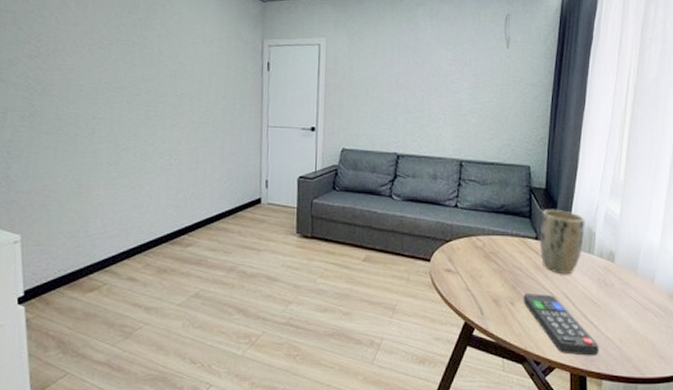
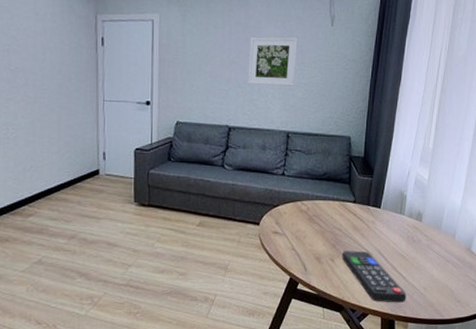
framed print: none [417,60,471,112] -> present [248,37,298,86]
plant pot: present [539,209,585,275] -> none [357,175,398,234]

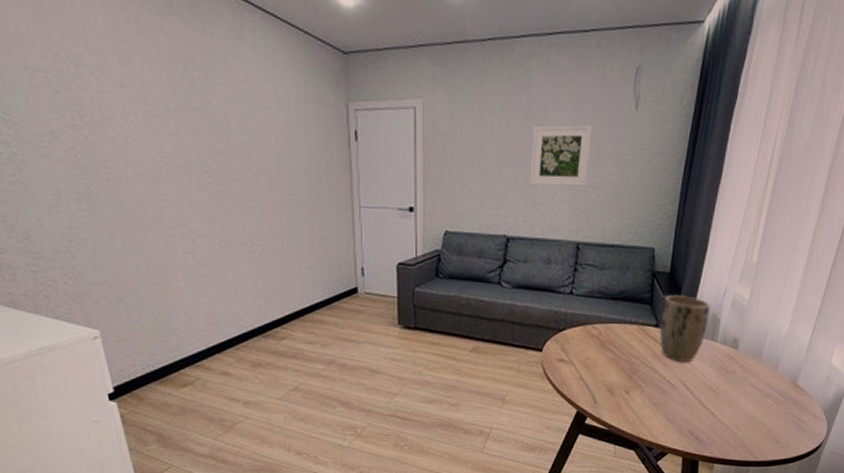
remote control: present [342,251,406,303] -> none [638,382,714,442]
plant pot: none [357,175,398,234] -> present [659,294,711,363]

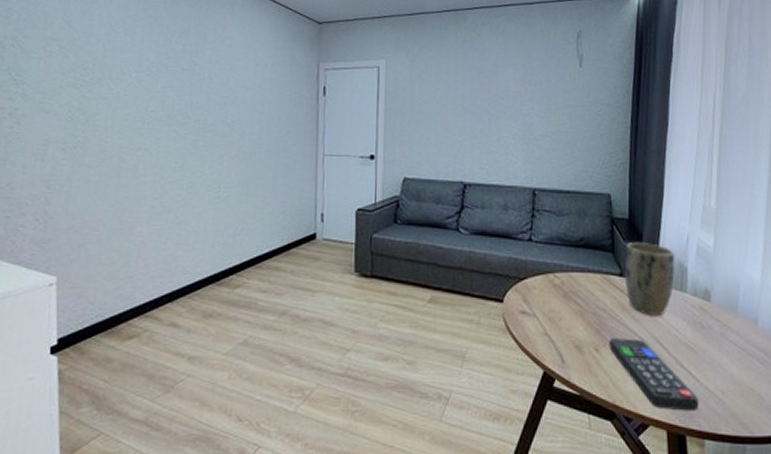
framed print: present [530,125,593,187] -> none [485,80,541,136]
remote control: none [638,382,714,442] -> present [609,338,699,411]

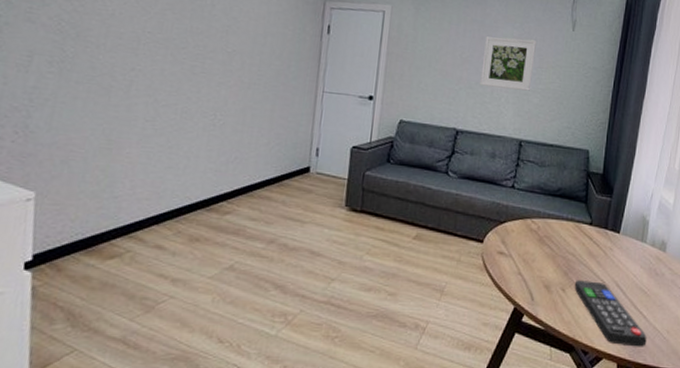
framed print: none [485,80,541,136] -> present [480,36,536,91]
plant pot: present [624,241,675,316] -> none [593,195,640,263]

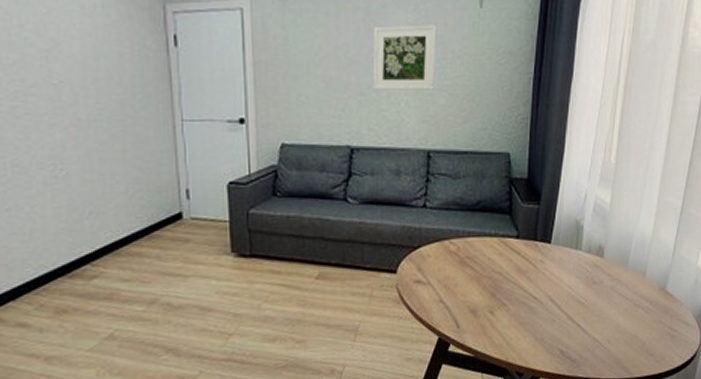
remote control: present [574,280,647,347] -> none [503,299,586,362]

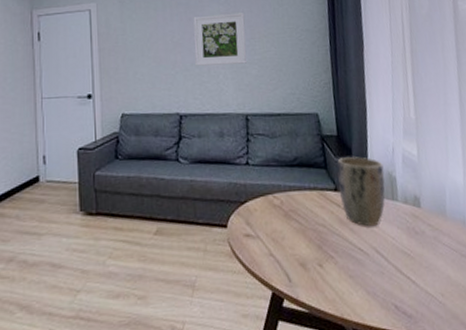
plant pot: none [521,201,572,276] -> present [337,156,386,227]

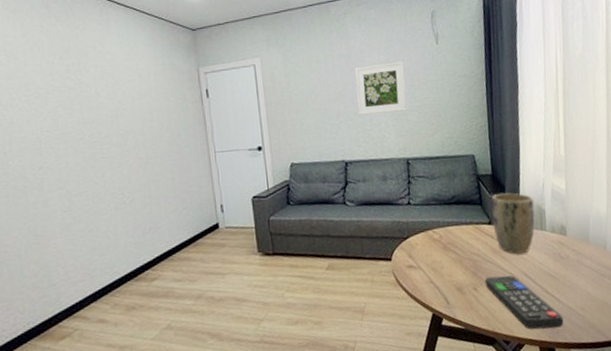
remote control: none [331,251,422,318] -> present [485,275,564,330]

